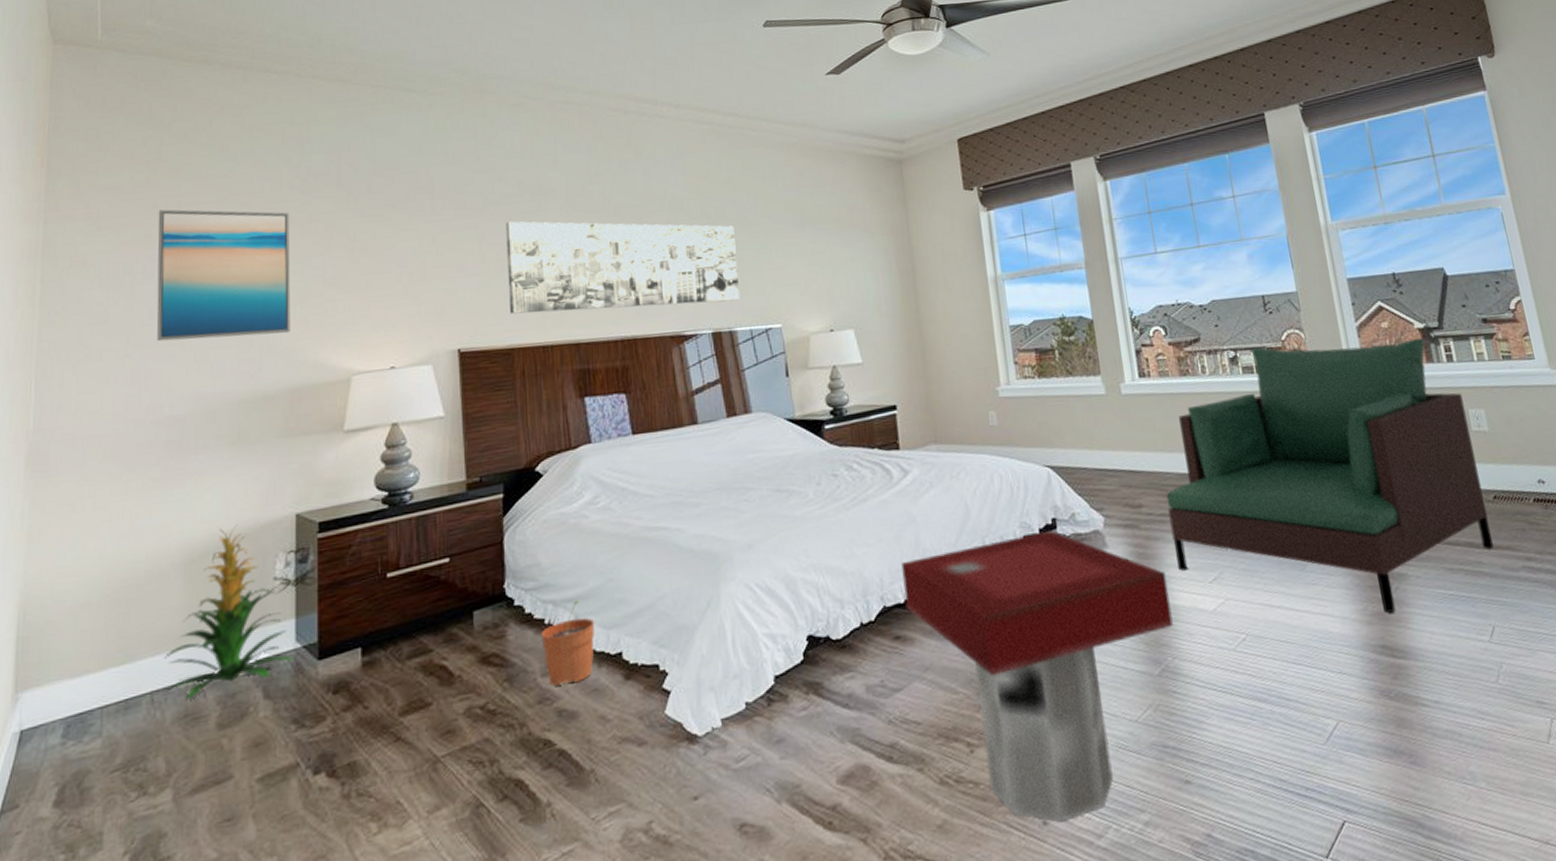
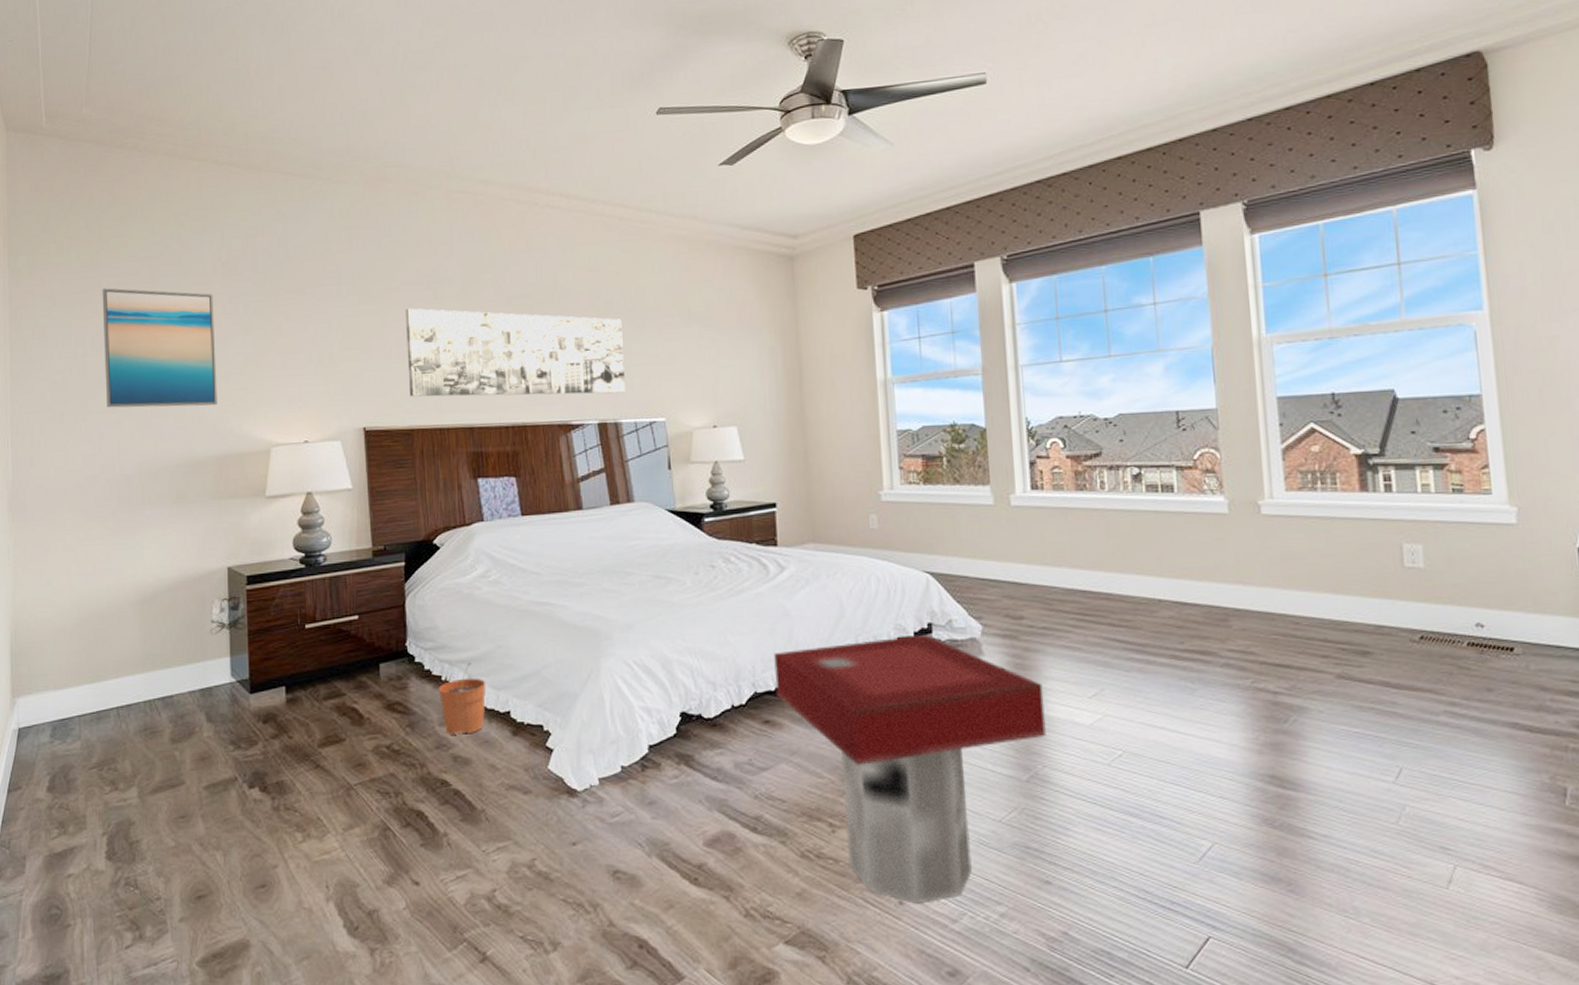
indoor plant: present [163,524,295,699] -> none [125,572,231,715]
armchair: present [1166,337,1494,613] -> none [1050,464,1413,744]

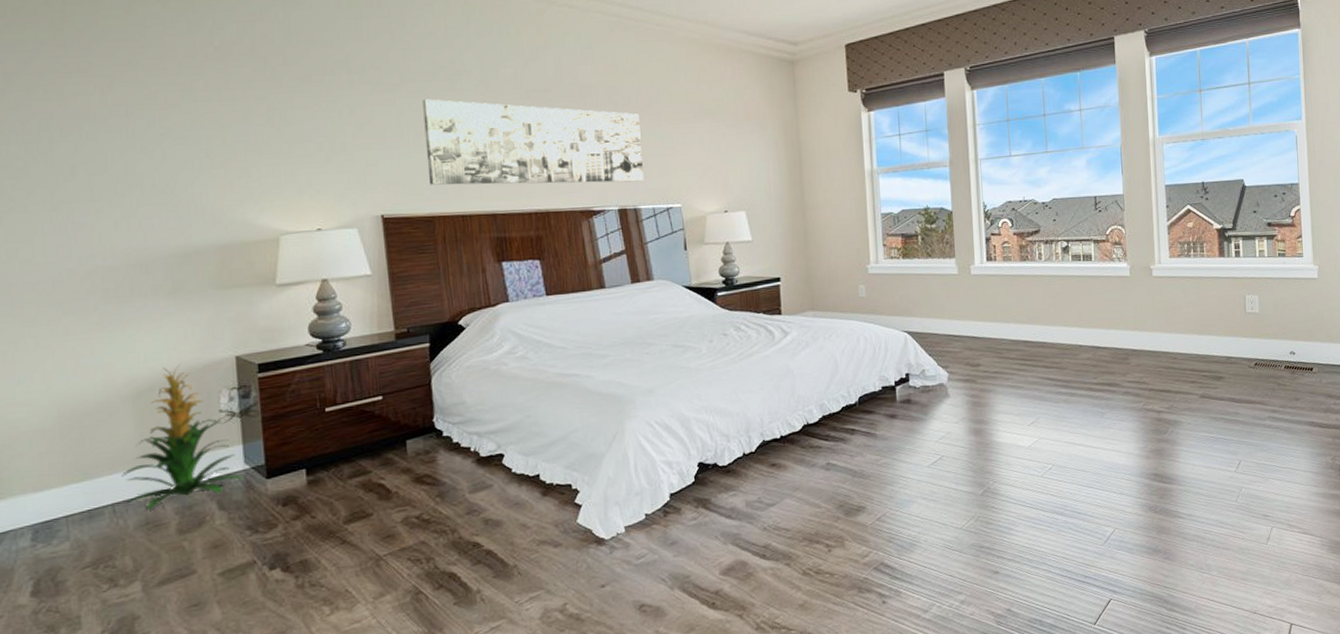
wall art: present [102,288,217,408] -> none [69,69,216,197]
indoor plant: none [125,572,231,715] -> present [121,364,245,509]
plant pot: present [438,662,486,735] -> none [467,432,516,501]
side table: present [774,634,1046,904] -> none [779,382,996,602]

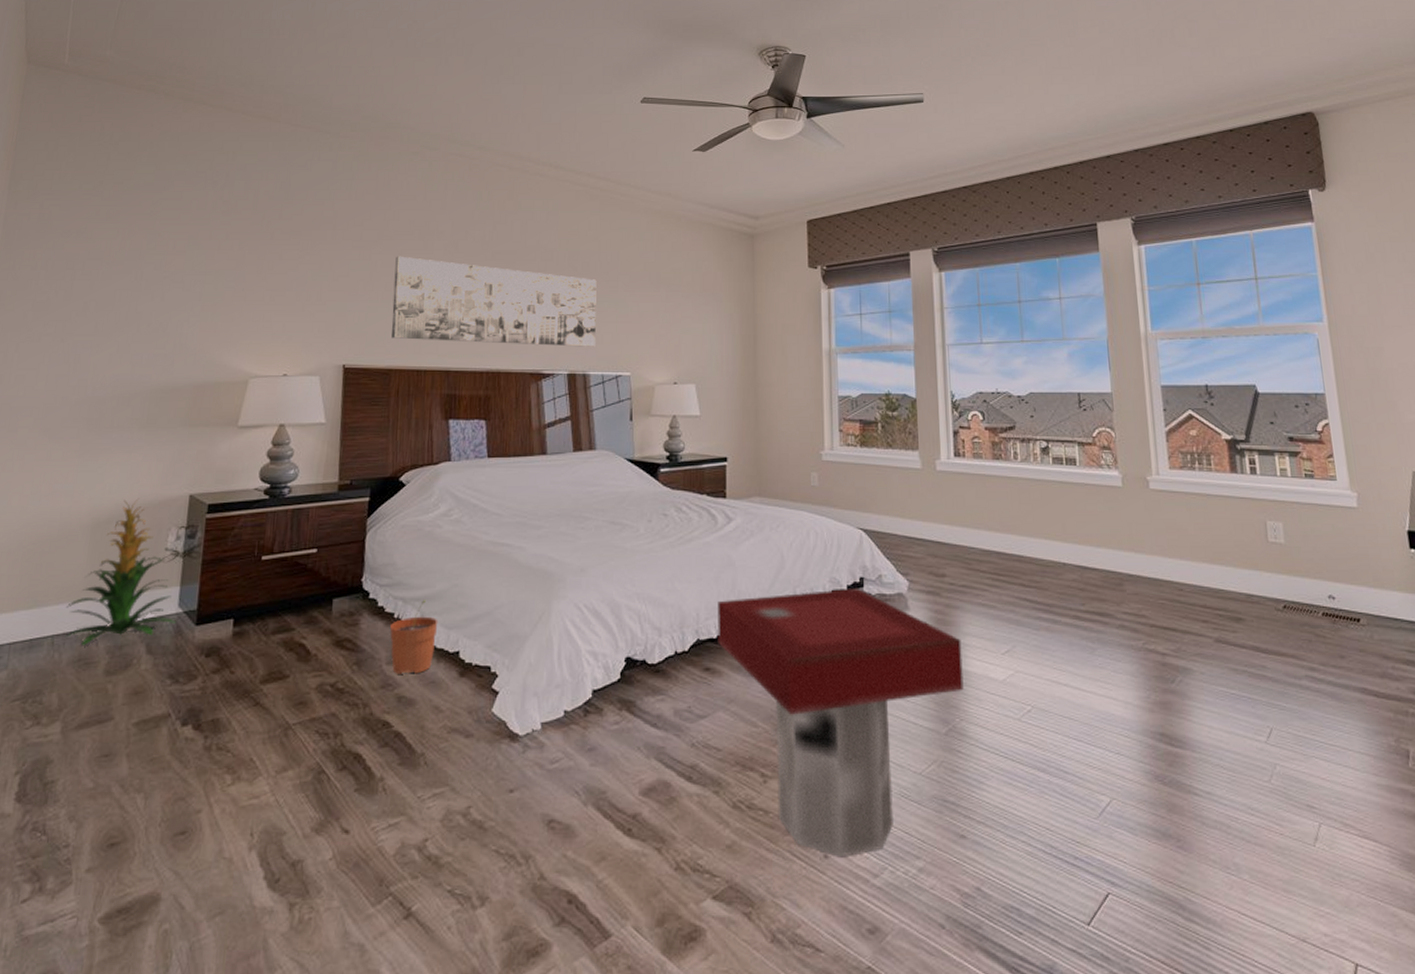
plant pot: none [467,432,516,501] -> present [389,600,438,674]
side table: none [779,382,996,602] -> present [718,588,964,858]

